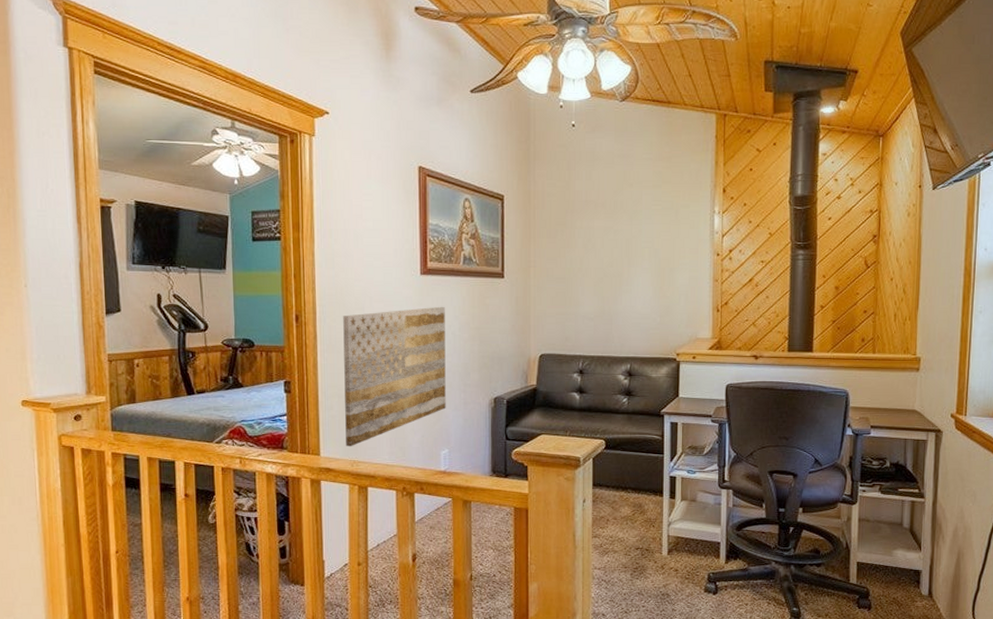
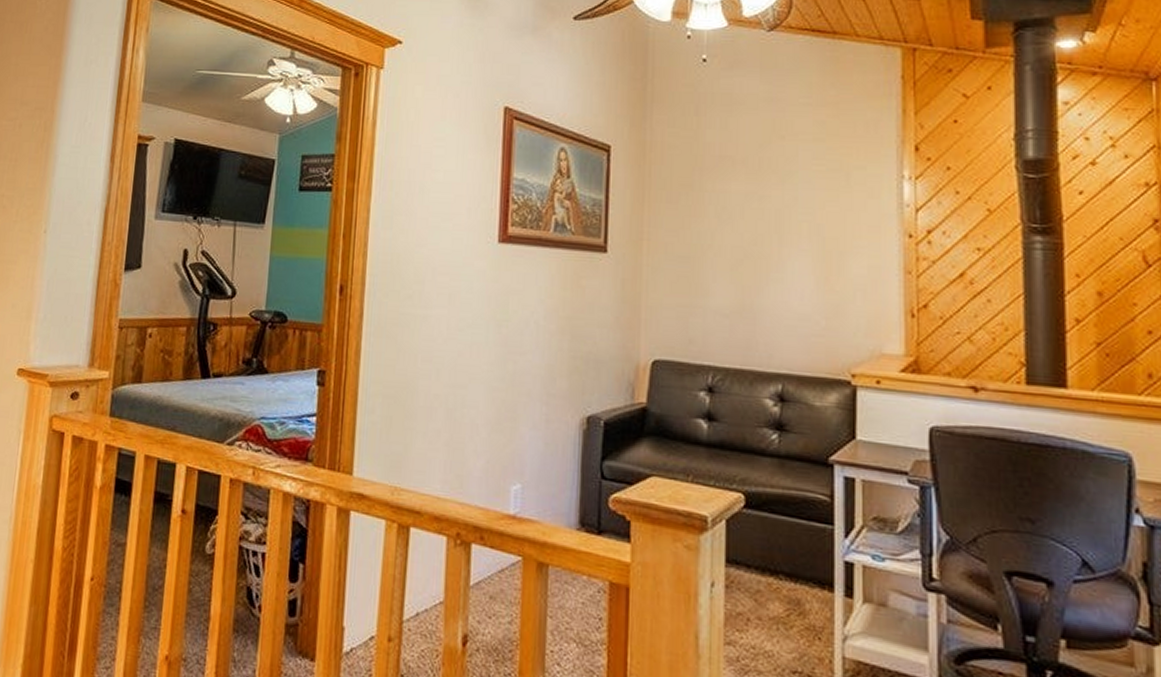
wall art: present [343,306,446,447] -> none [387,285,527,468]

